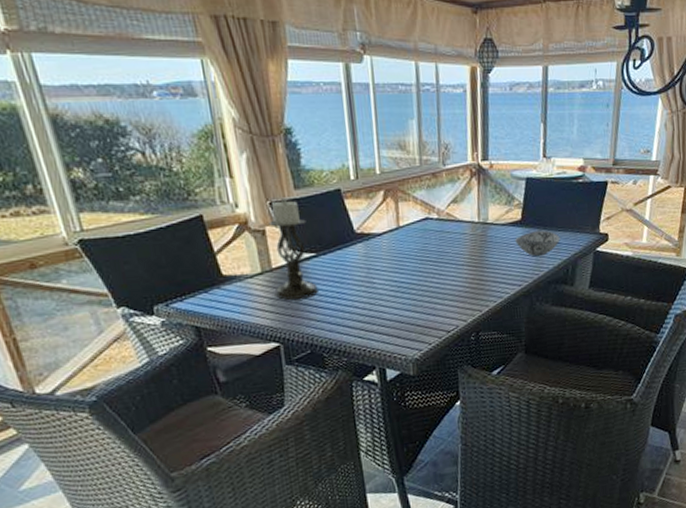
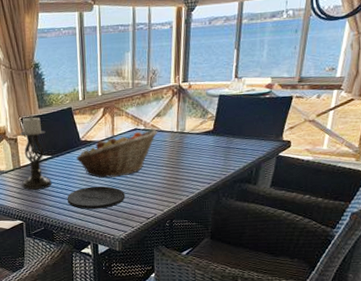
plate: none [340,292,419,323] -> present [67,186,126,210]
fruit basket: none [350,218,454,282] -> present [76,129,157,178]
decorative bowl: present [515,230,560,257] -> none [207,138,247,160]

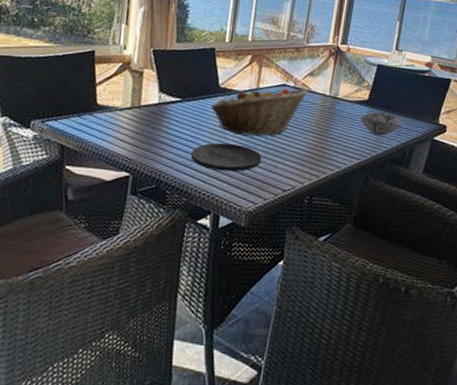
candle holder: present [19,116,52,190] -> none [138,48,180,137]
decorative bowl: none [207,138,247,160] -> present [360,112,402,136]

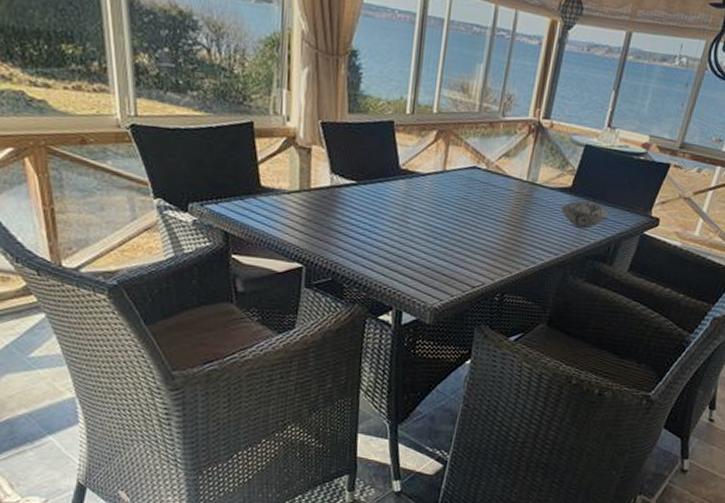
plate: present [190,143,262,172] -> none [369,233,449,265]
fruit basket: present [211,87,308,136] -> none [390,169,502,226]

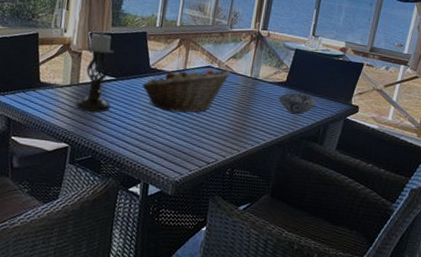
candle holder: none [309,120,354,225] -> present [76,32,115,112]
fruit basket: none [390,169,502,226] -> present [142,68,231,113]

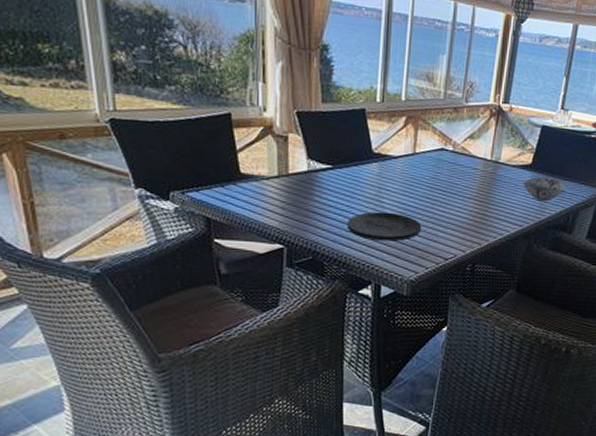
candle holder: present [76,32,115,112] -> none [288,110,329,207]
plate: none [123,118,188,145] -> present [347,212,422,241]
fruit basket: present [142,68,231,113] -> none [365,151,468,204]

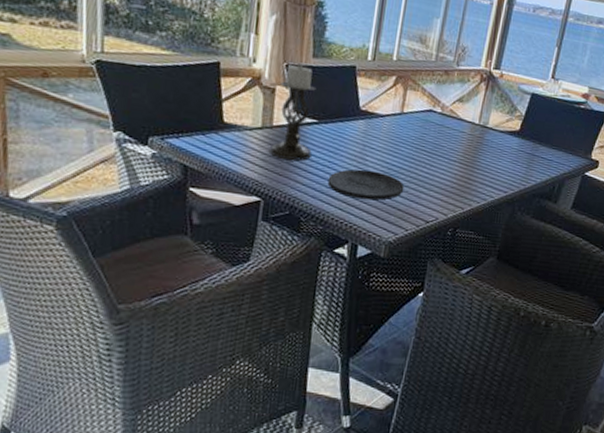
candle holder: none [288,110,329,207] -> present [270,64,316,161]
decorative bowl: present [523,176,566,202] -> none [510,144,553,169]

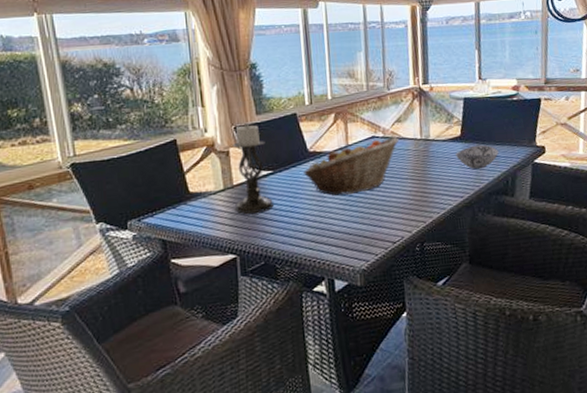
plate: present [327,169,405,200] -> none [293,205,366,235]
fruit basket: none [350,111,456,164] -> present [304,136,399,196]
decorative bowl: none [510,144,553,169] -> present [455,144,499,170]

